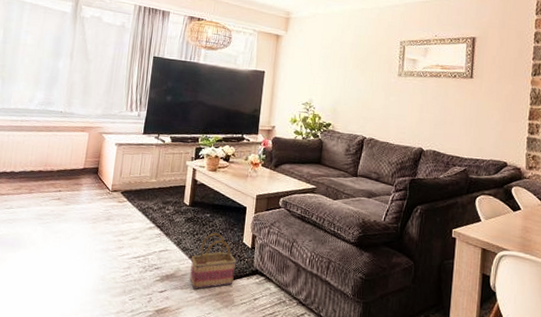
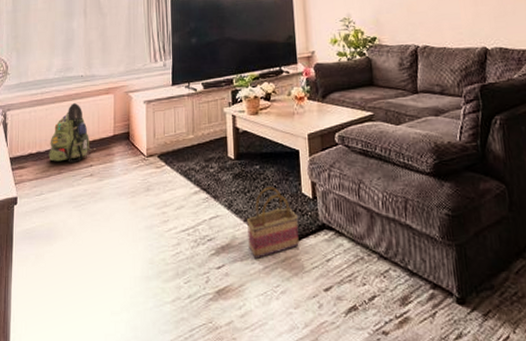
backpack: none [21,134,66,186] -> present [48,102,96,163]

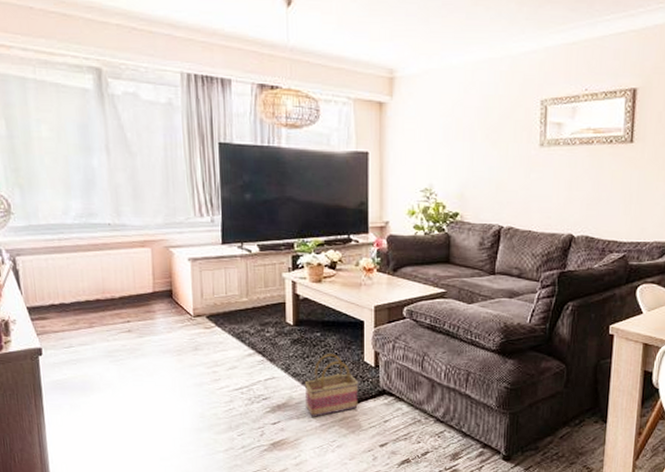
backpack: present [48,102,96,163] -> none [75,253,133,317]

